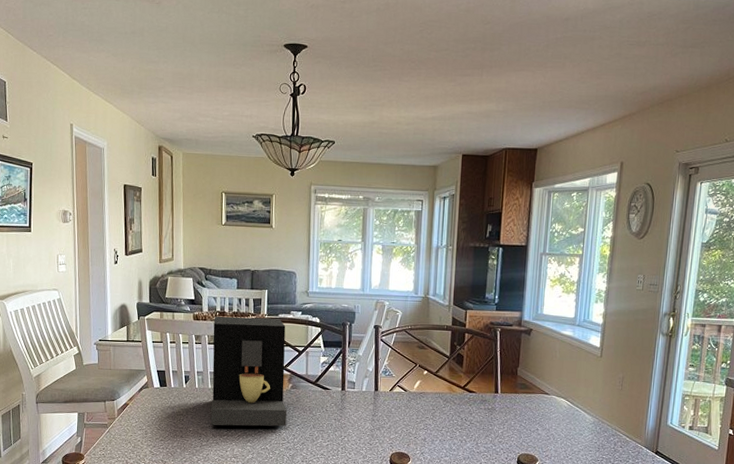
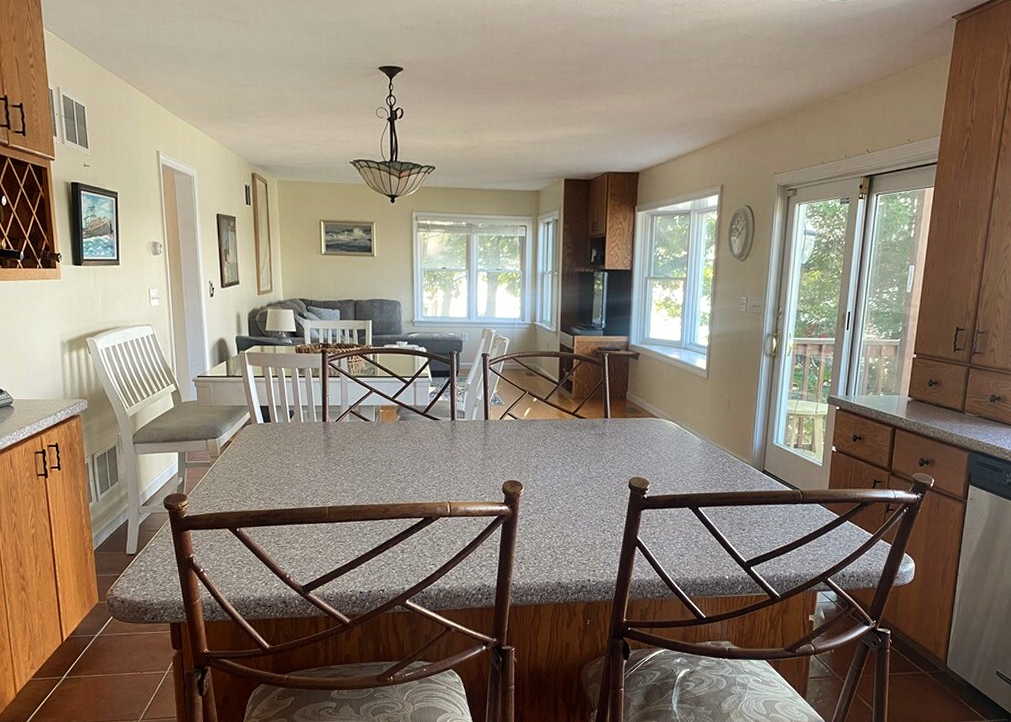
coffee maker: present [210,316,287,427] -> none [317,348,396,461]

